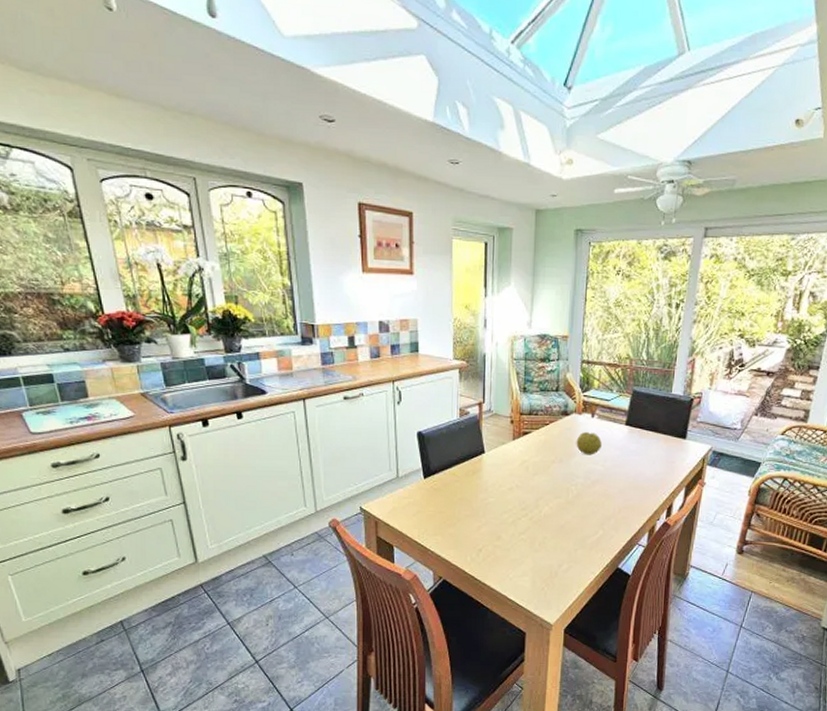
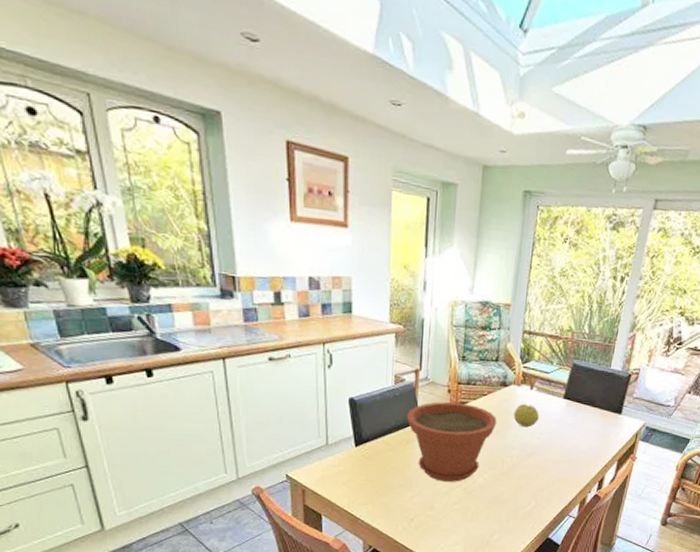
plant pot: none [471,433,560,512] -> present [406,402,497,482]

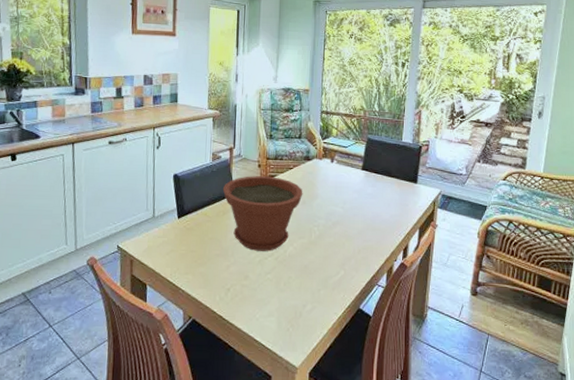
fruit: present [513,403,539,428] -> none [317,175,341,198]

